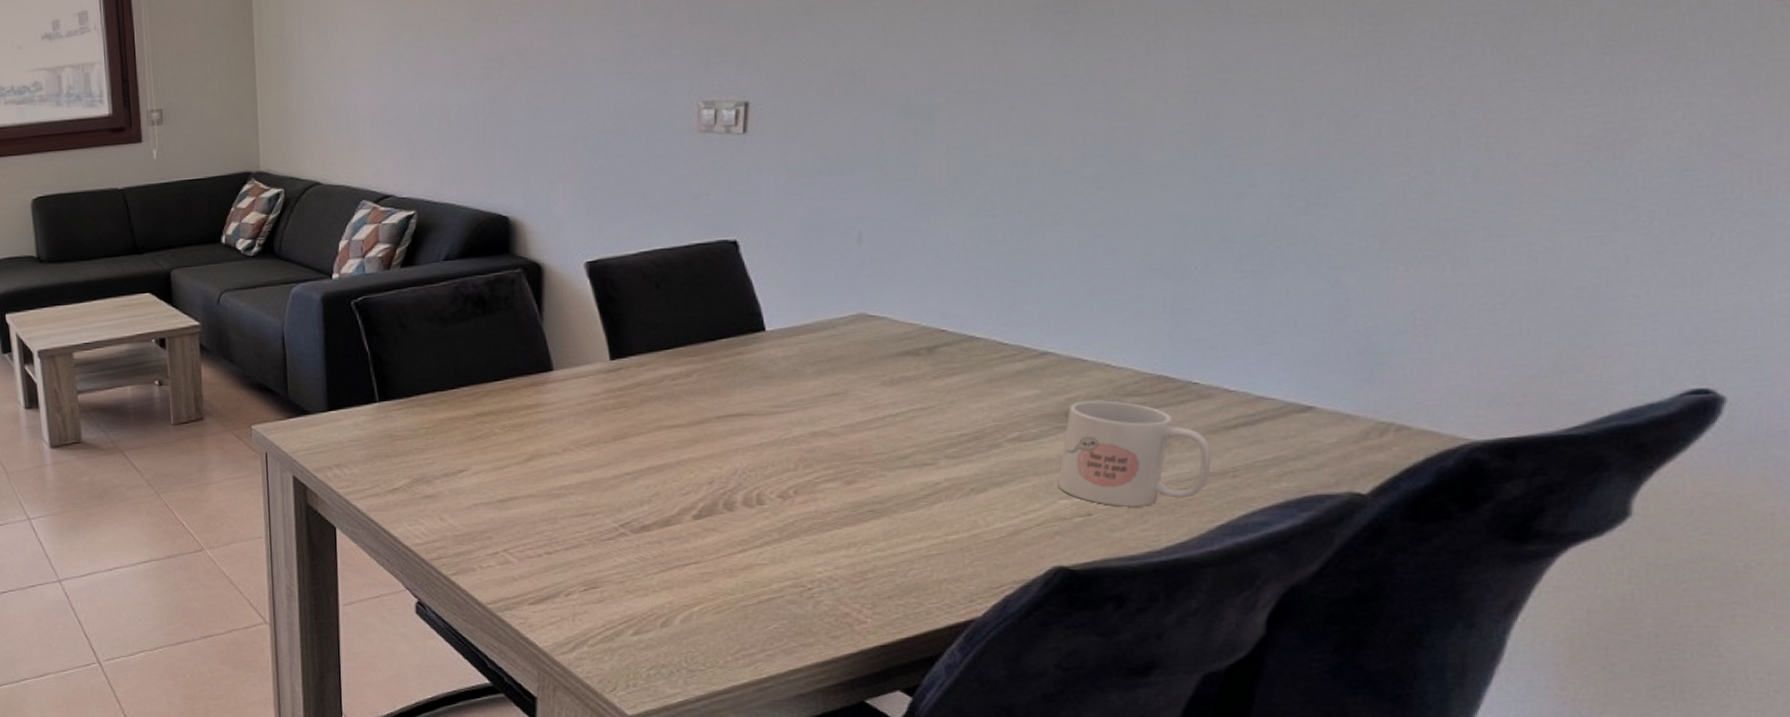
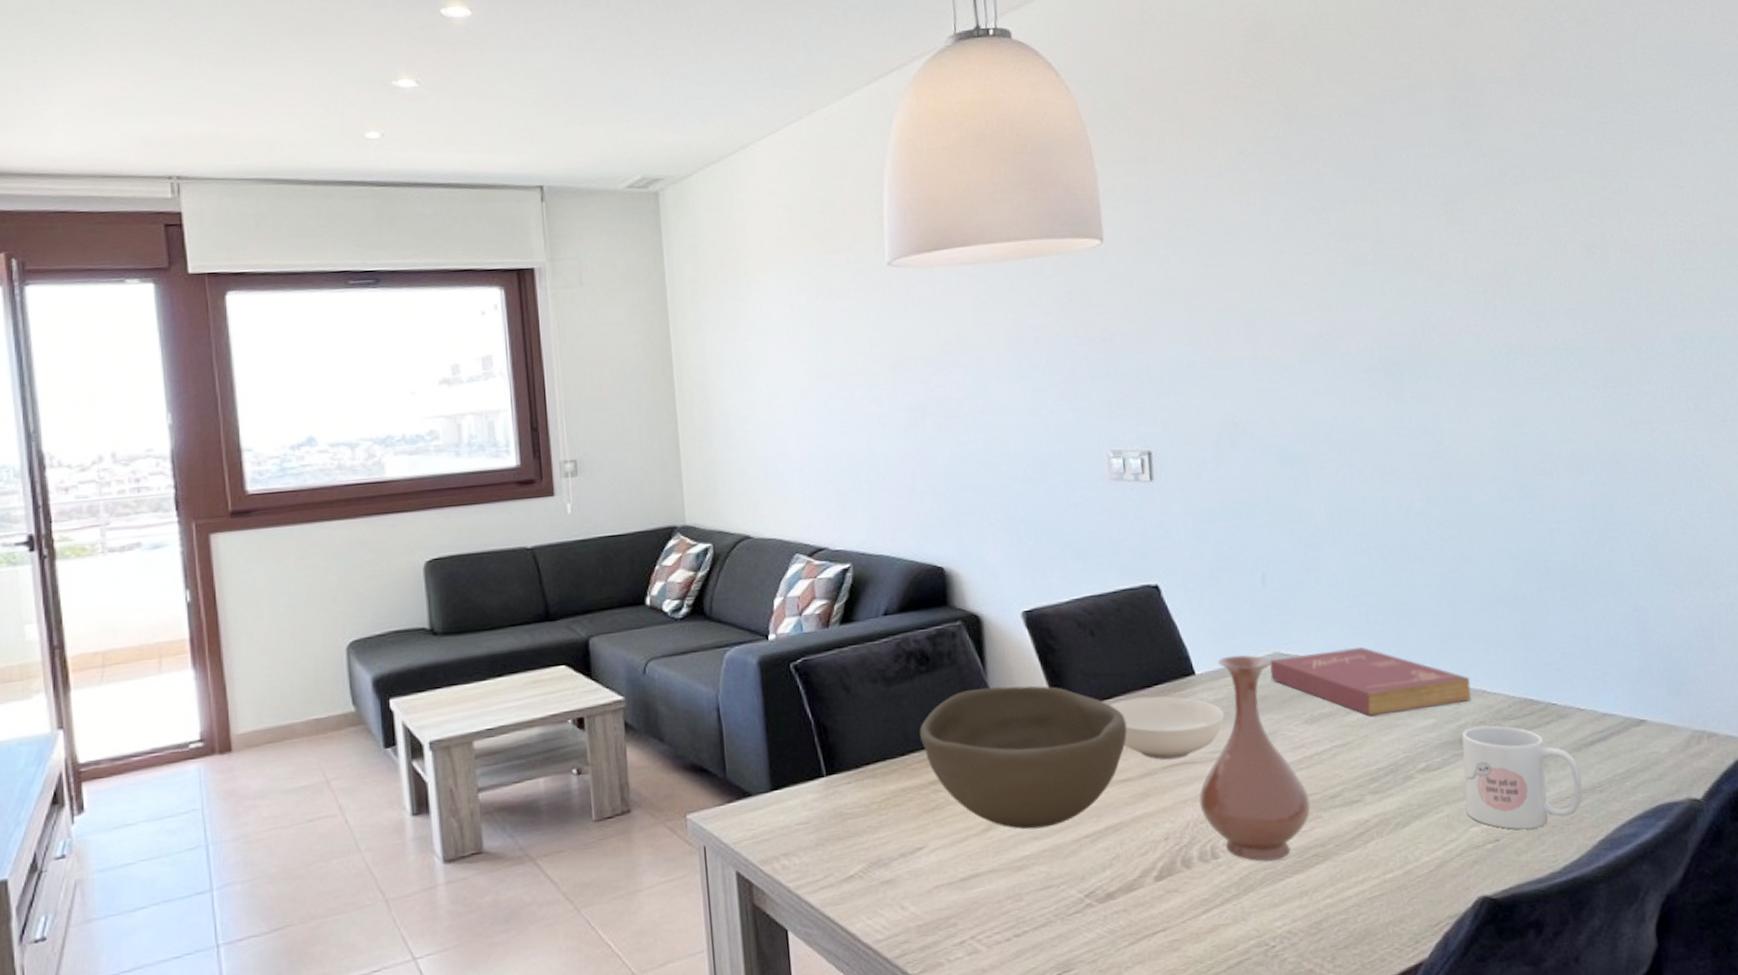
bowl: none [471,332,683,463] -> present [920,685,1127,830]
bowl: none [667,349,792,411] -> present [1110,696,1225,760]
vase: none [751,314,875,512] -> present [1199,655,1311,861]
book: none [850,312,1093,383] -> present [1269,647,1471,717]

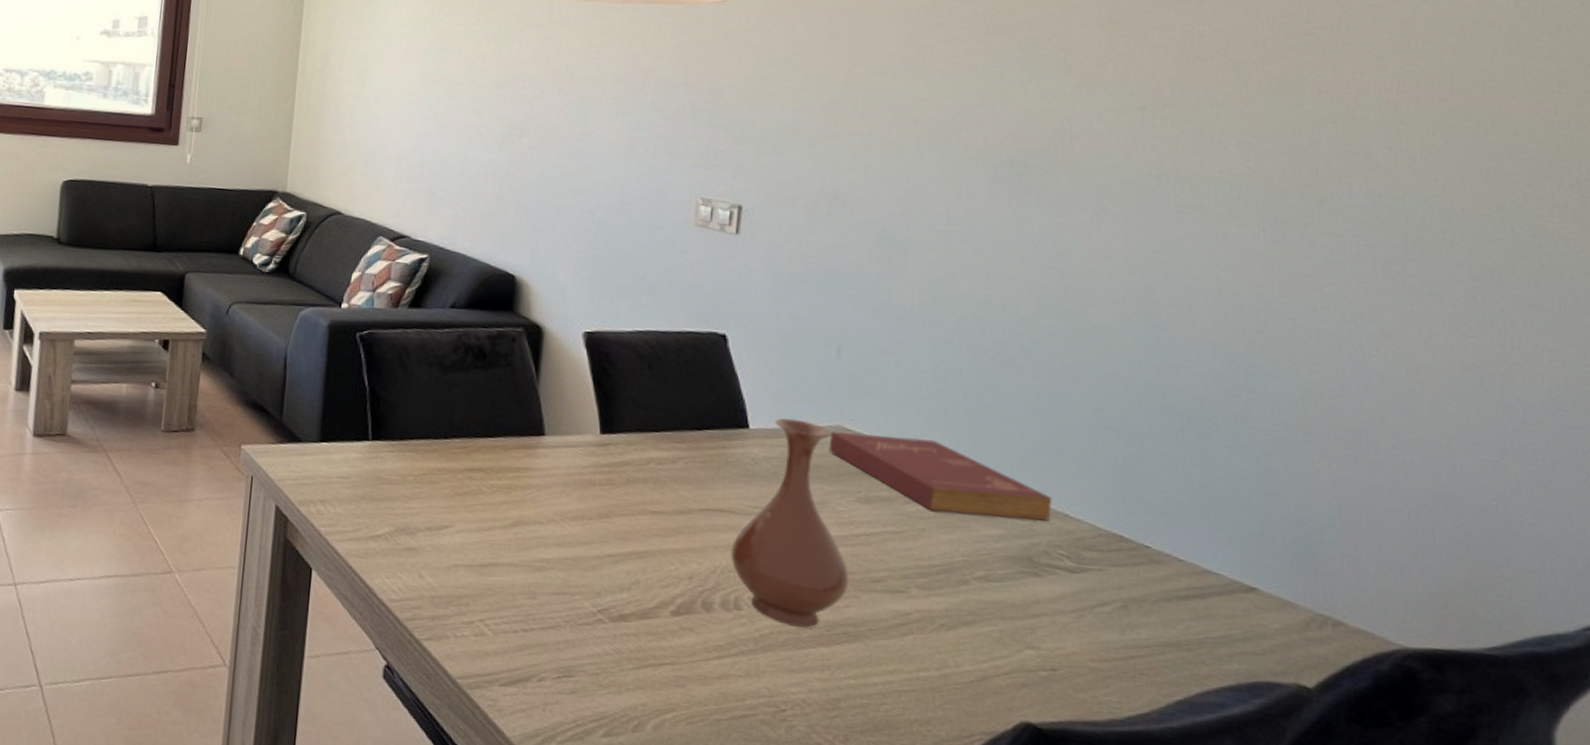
bowl: present [920,685,1127,830] -> none [465,392,669,538]
bowl: present [1110,696,1225,760] -> none [655,436,773,505]
mug: present [1461,725,1583,830] -> none [1023,548,1167,669]

